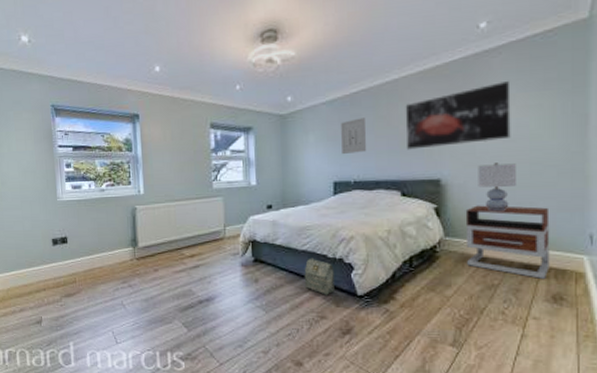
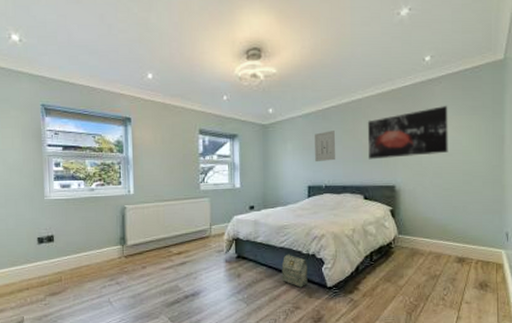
nightstand: present [465,205,550,280] -> none [414,208,477,270]
lamp: present [478,163,516,212] -> none [424,173,452,214]

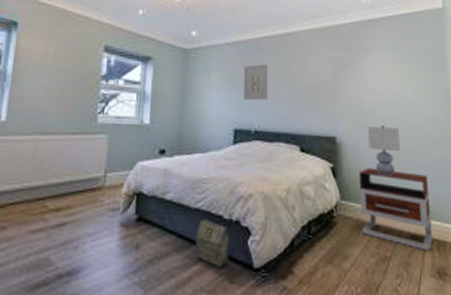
wall art: present [367,106,448,160] -> none [304,50,393,105]
nightstand: none [414,208,477,270] -> present [358,167,433,252]
lamp: none [424,173,452,214] -> present [368,126,400,176]

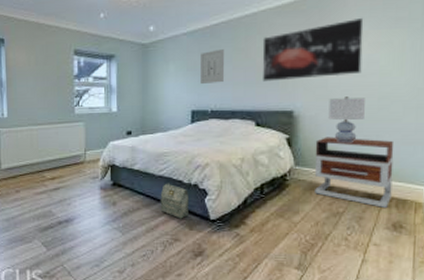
wall art: none [304,50,393,105] -> present [262,18,364,82]

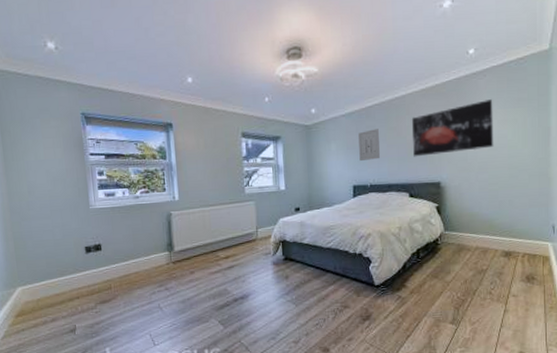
bag: present [160,183,189,219] -> none [329,254,355,287]
nightstand: present [314,137,394,209] -> none [460,203,524,264]
lamp: present [328,97,365,143] -> none [469,168,498,209]

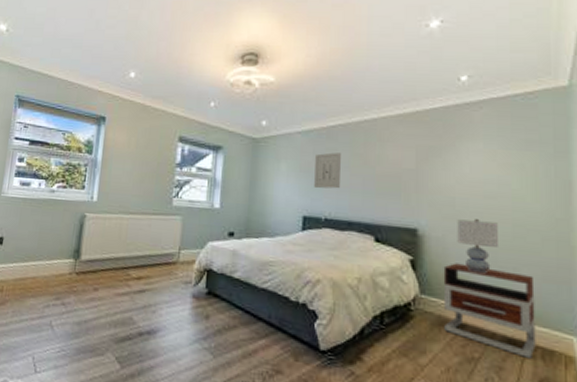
wall art: present [411,100,494,157] -> none [382,136,492,196]
nightstand: none [460,203,524,264] -> present [443,263,536,360]
lamp: none [469,168,498,209] -> present [457,219,498,274]

